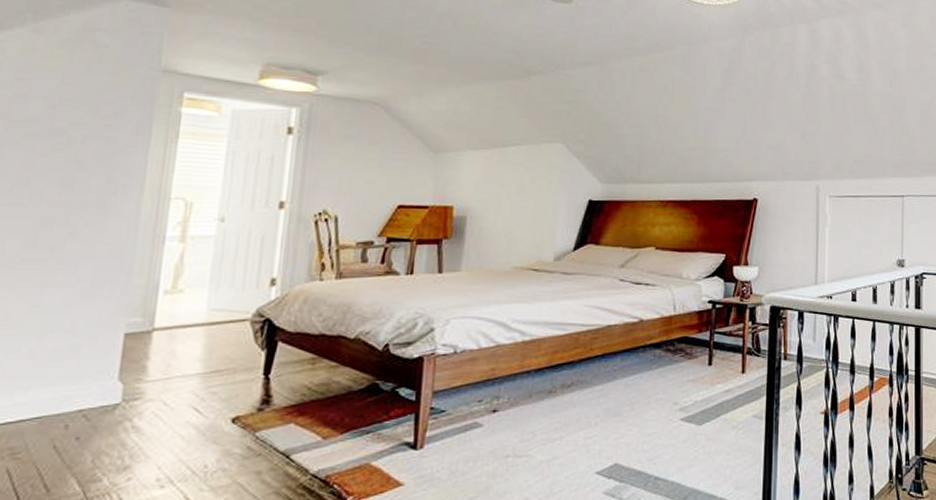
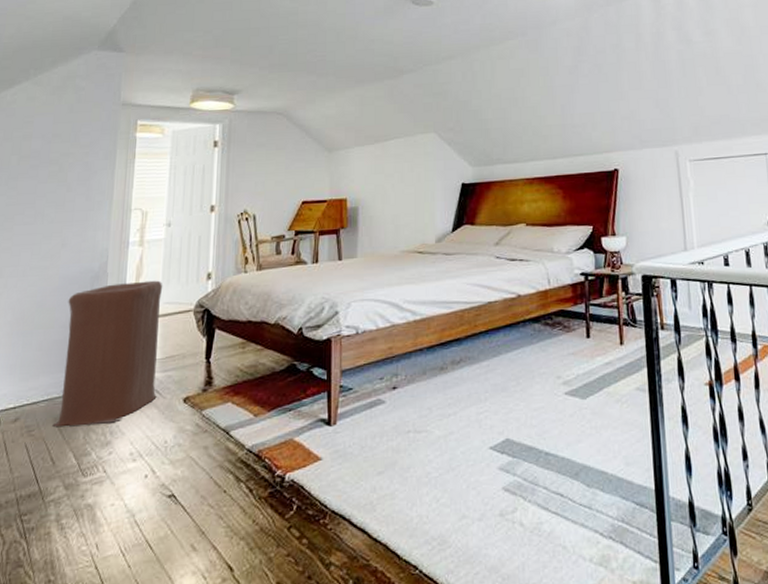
laundry basket: none [47,283,211,450] -> present [52,280,163,428]

